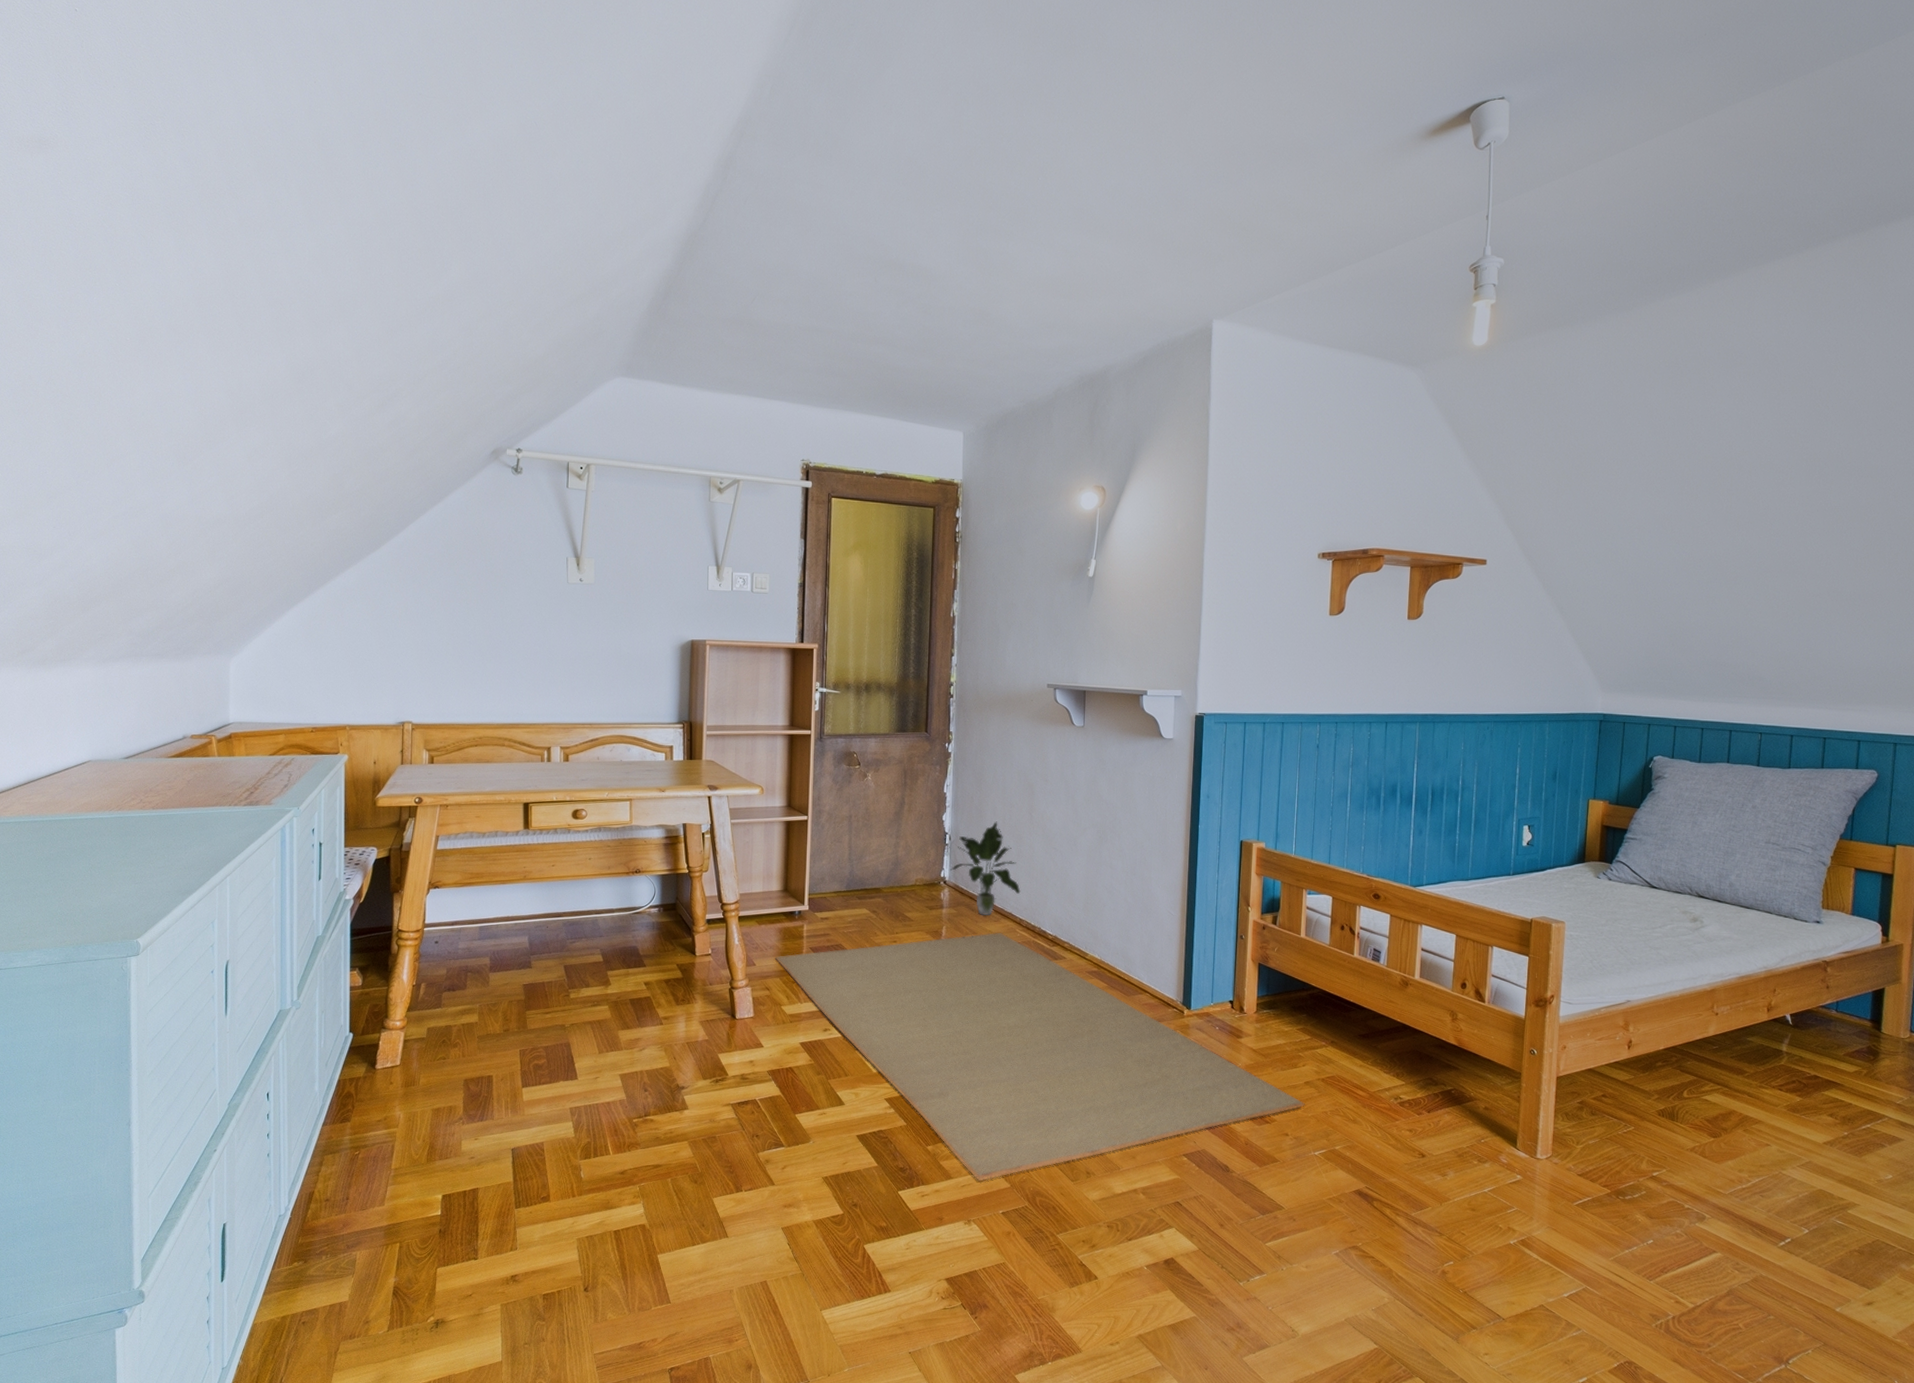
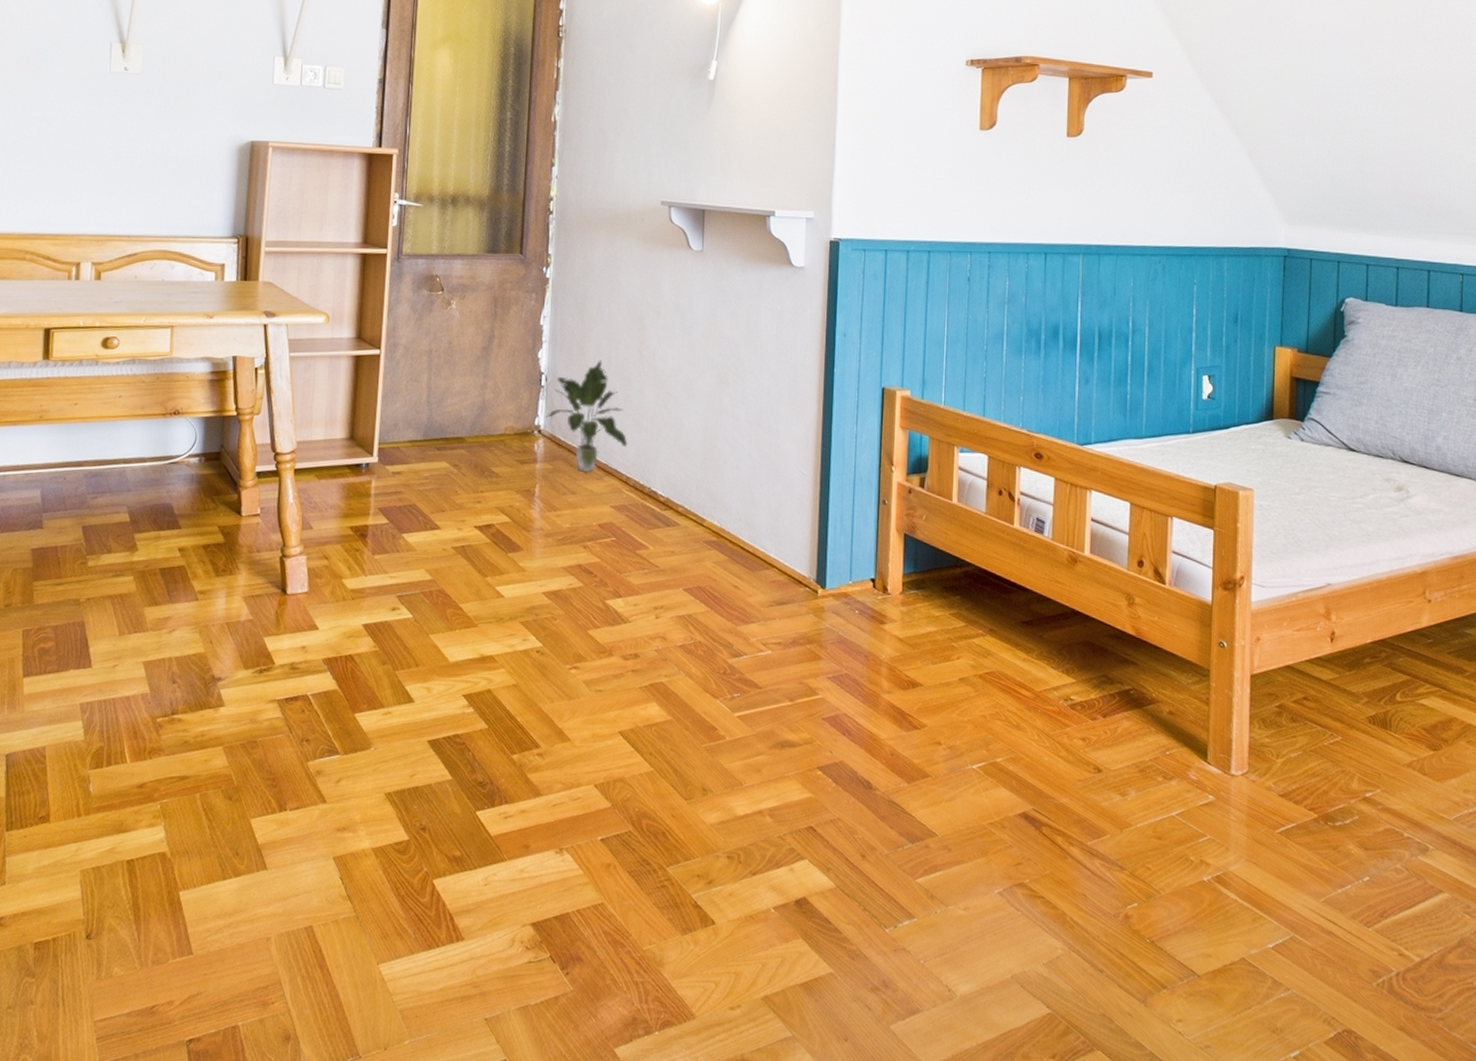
rug: present [774,933,1305,1181] -> none [335,493,960,799]

